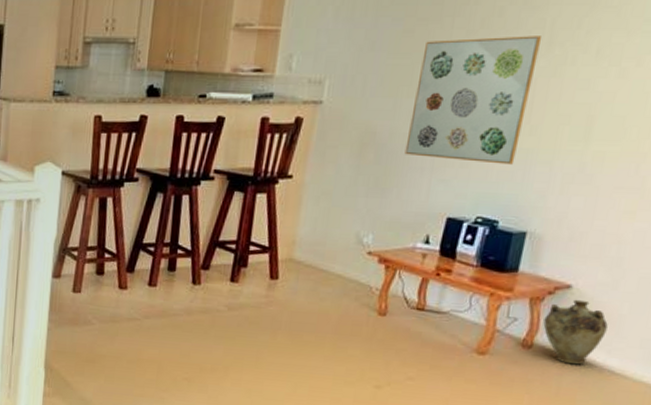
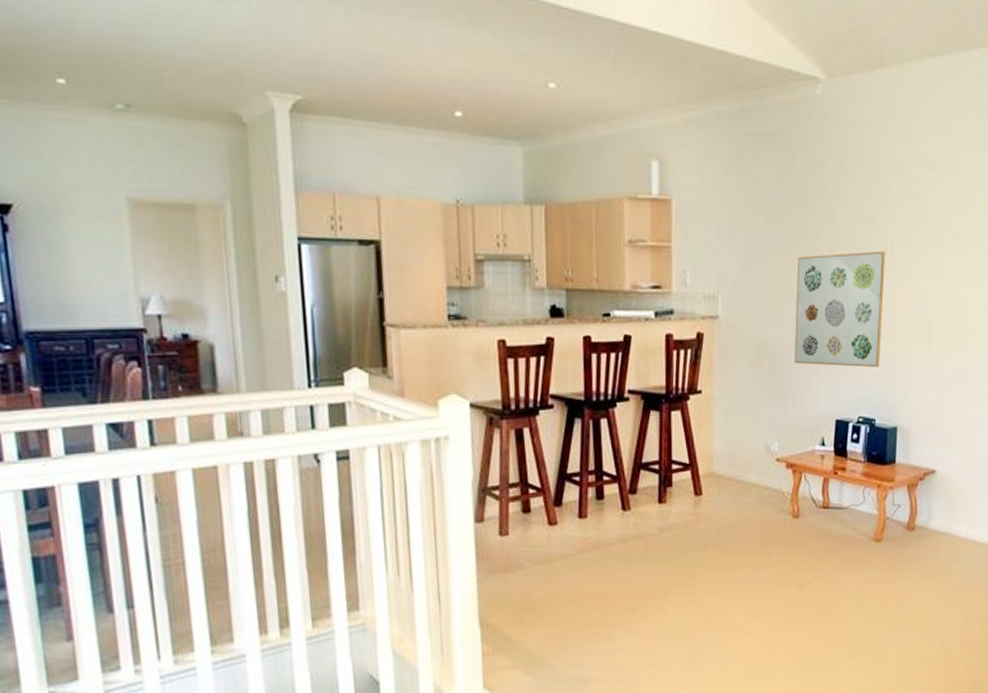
vase: present [543,299,608,365] -> none [920,482,965,540]

